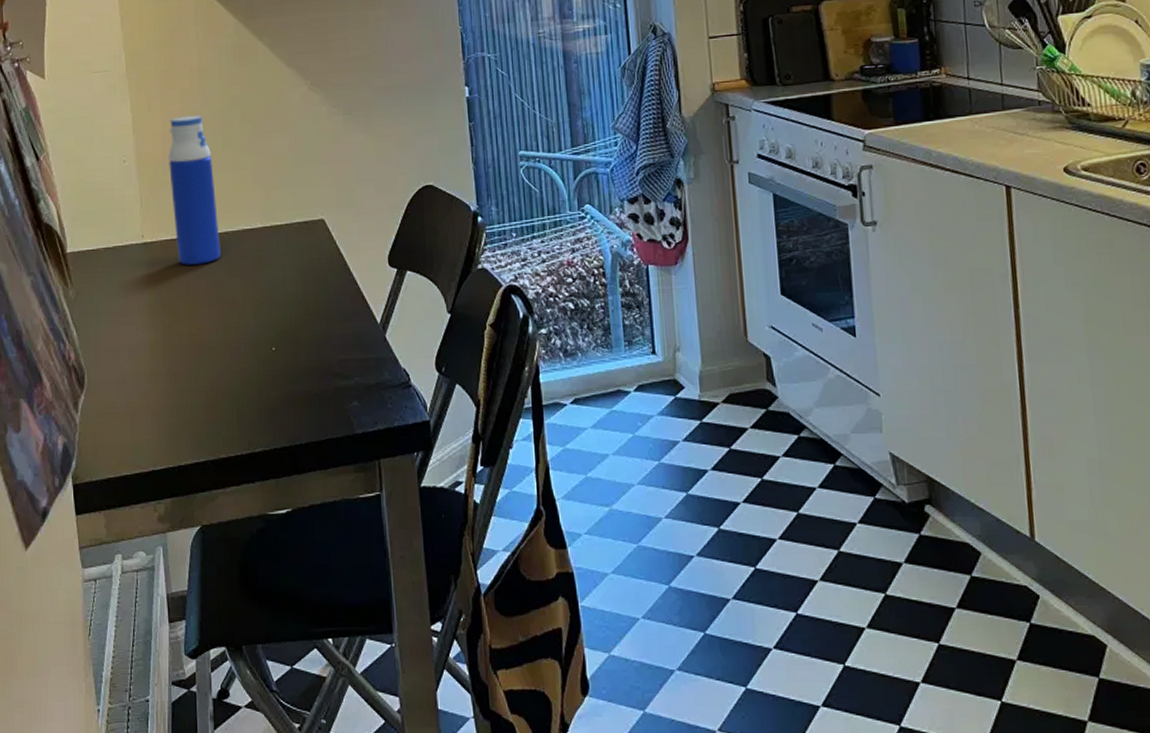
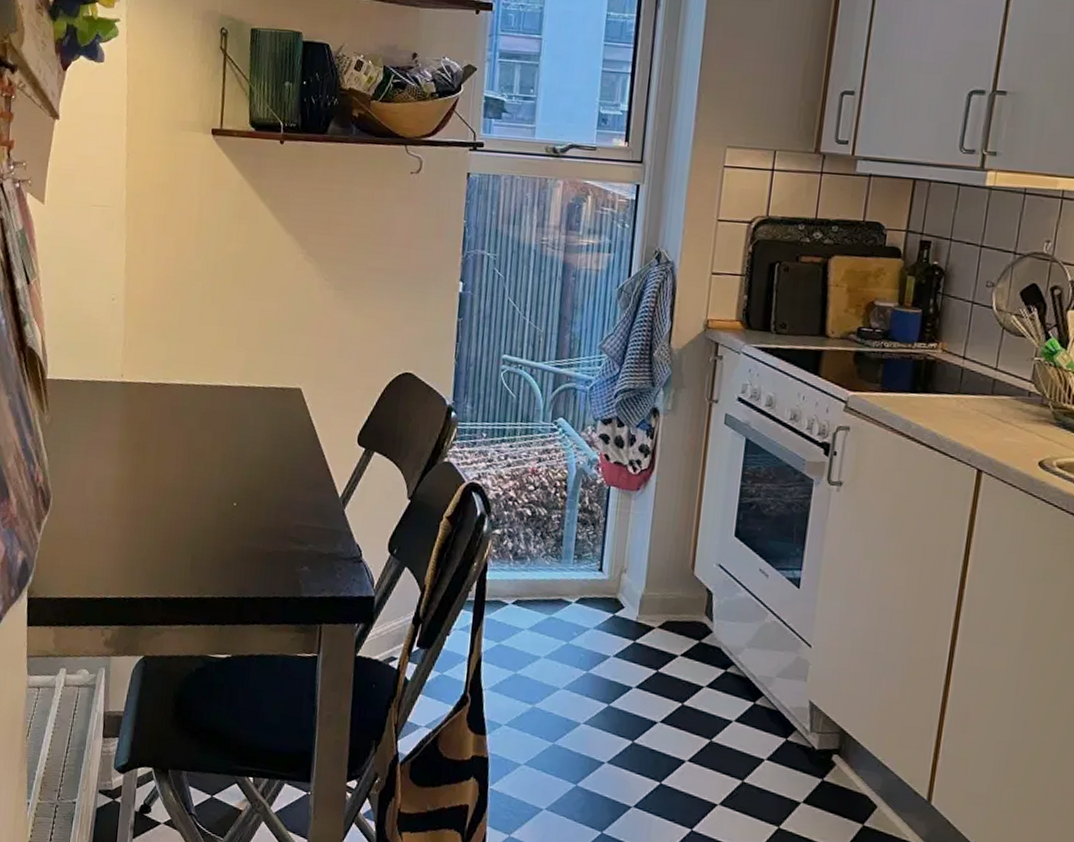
water bottle: present [169,115,221,265] -> none [154,264,200,412]

